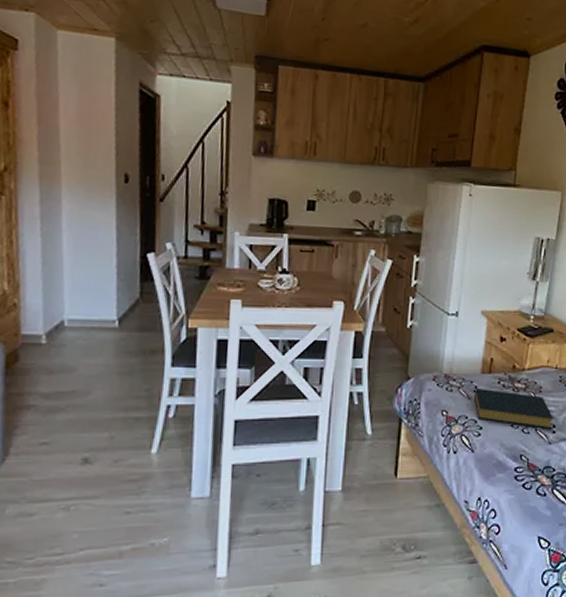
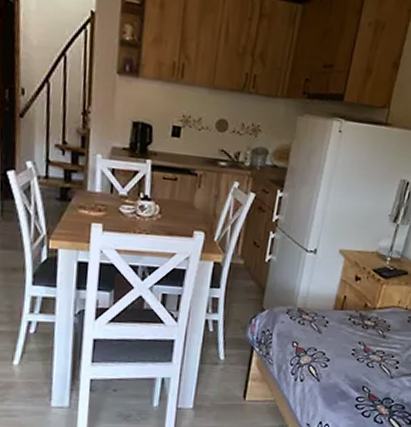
hardback book: present [473,387,553,429] -> none [324,322,398,365]

